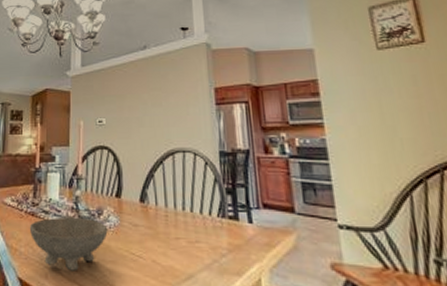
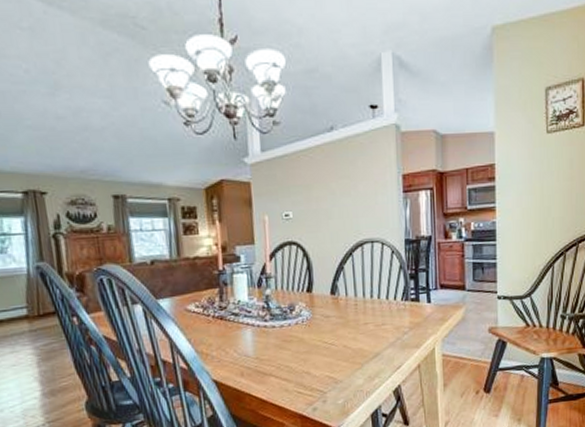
bowl: present [29,217,108,271] -> none [219,315,301,366]

